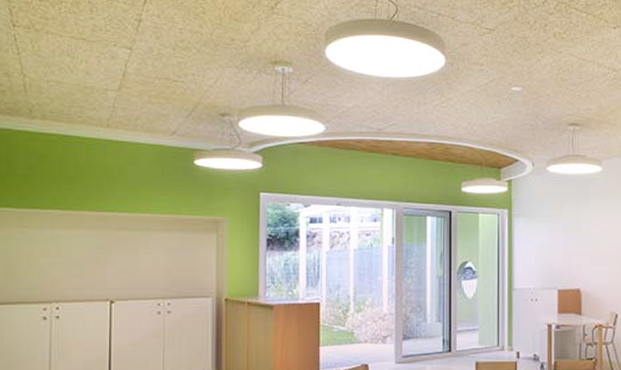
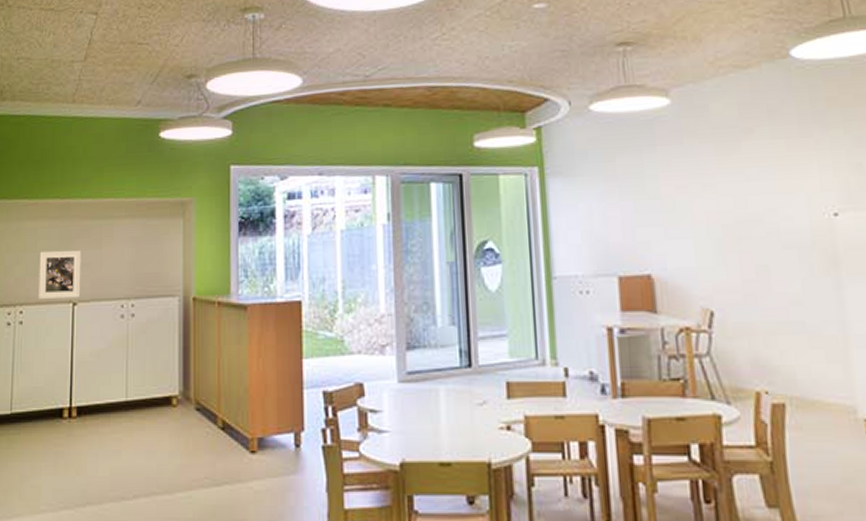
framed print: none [75,256,118,297] -> present [38,250,82,299]

